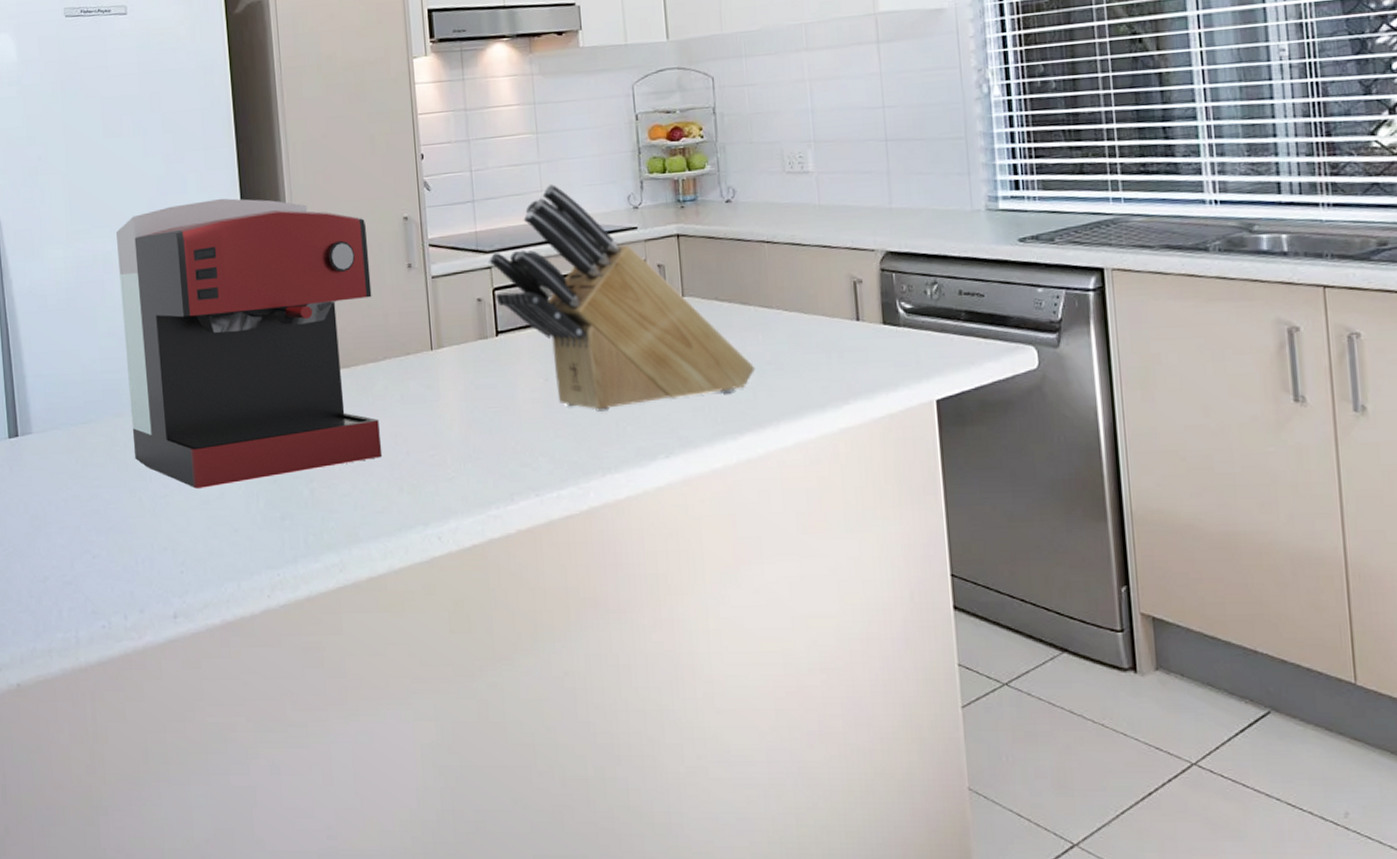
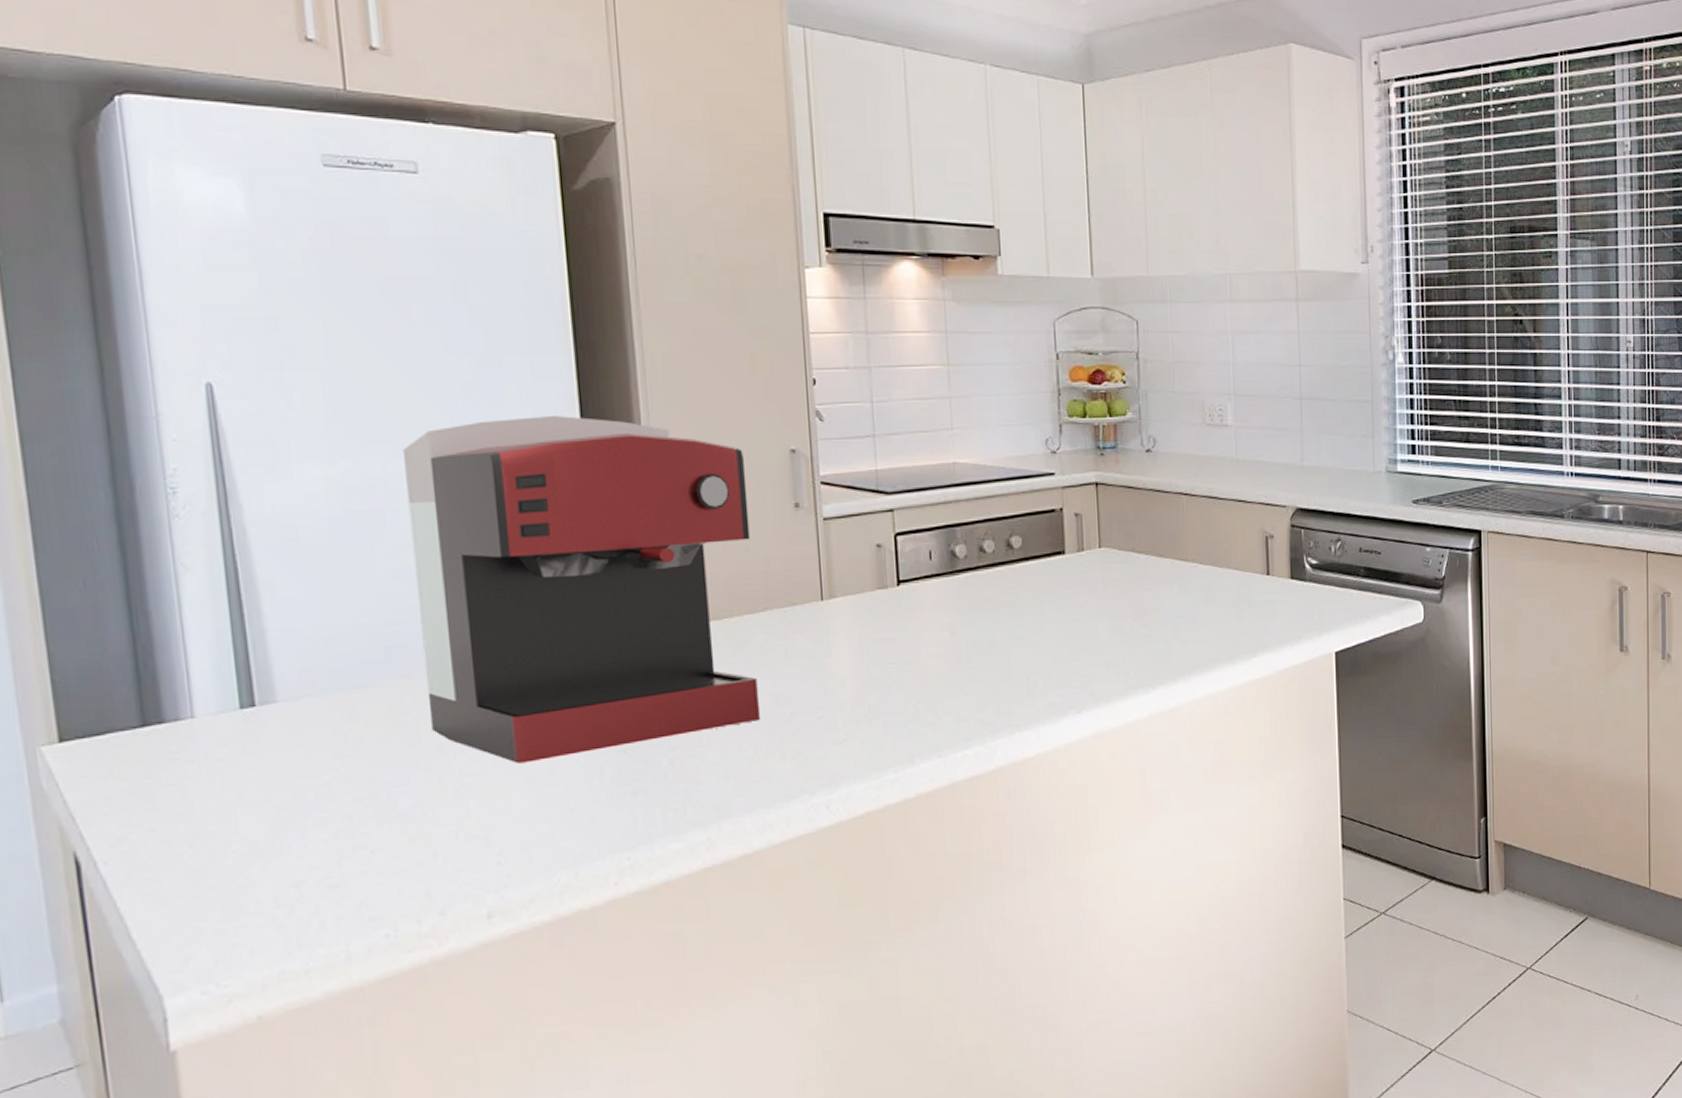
knife block: present [489,183,756,412] -> none [890,421,1170,667]

